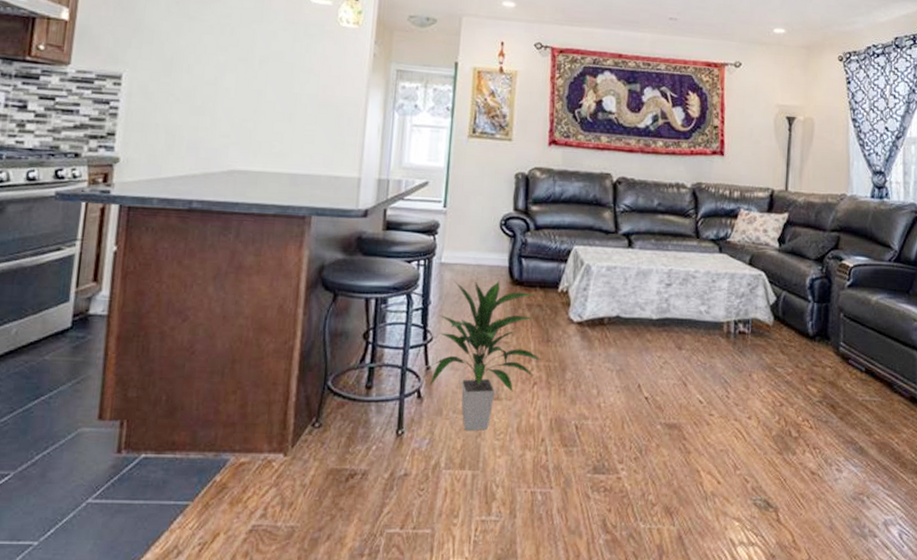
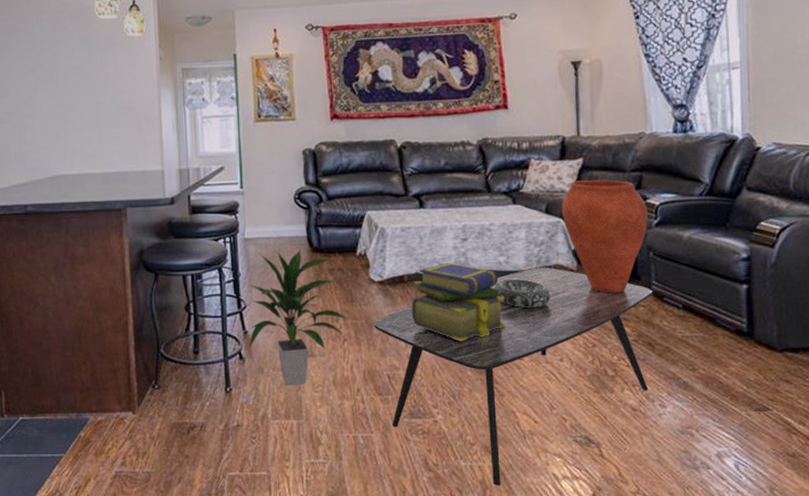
coffee table: none [567,319,839,551] -> present [374,267,652,486]
stack of books: none [607,307,701,393] -> present [411,262,506,342]
decorative bowl: none [693,330,746,362] -> present [494,279,551,308]
vase: none [764,235,842,352] -> present [562,179,648,293]

